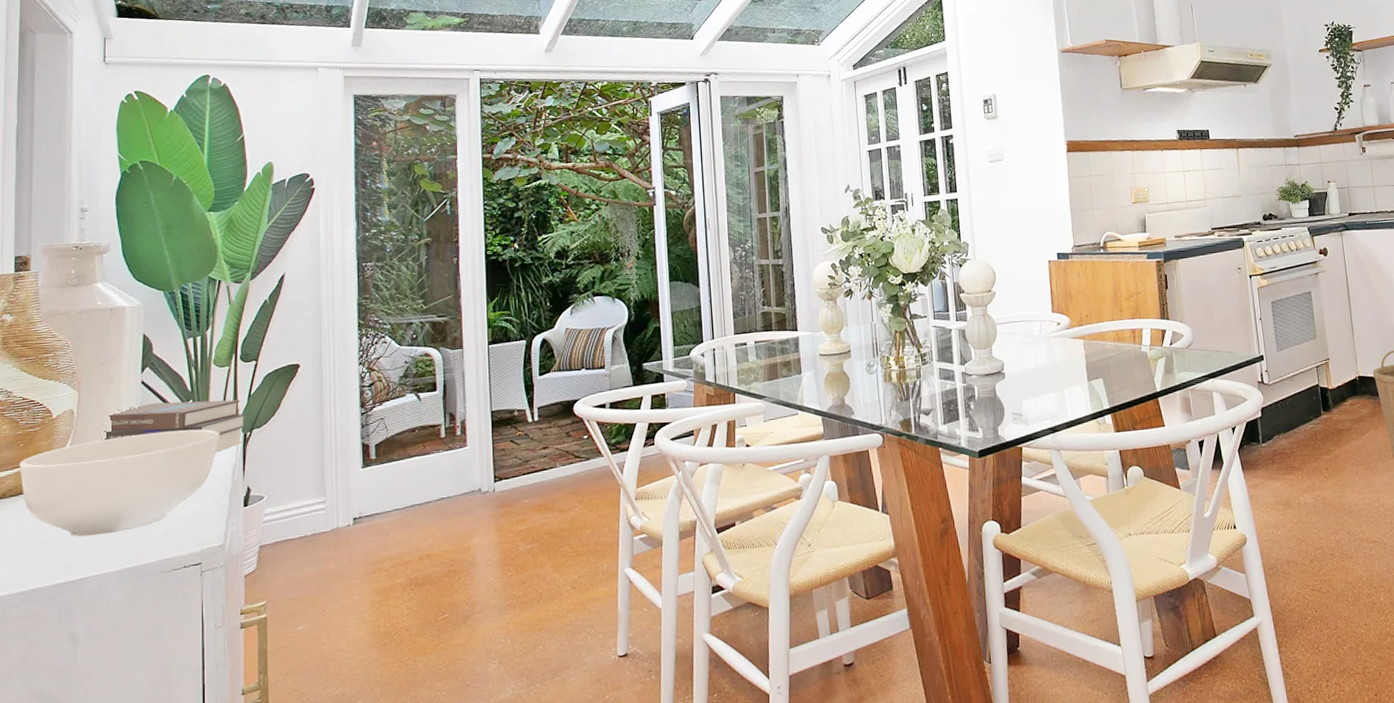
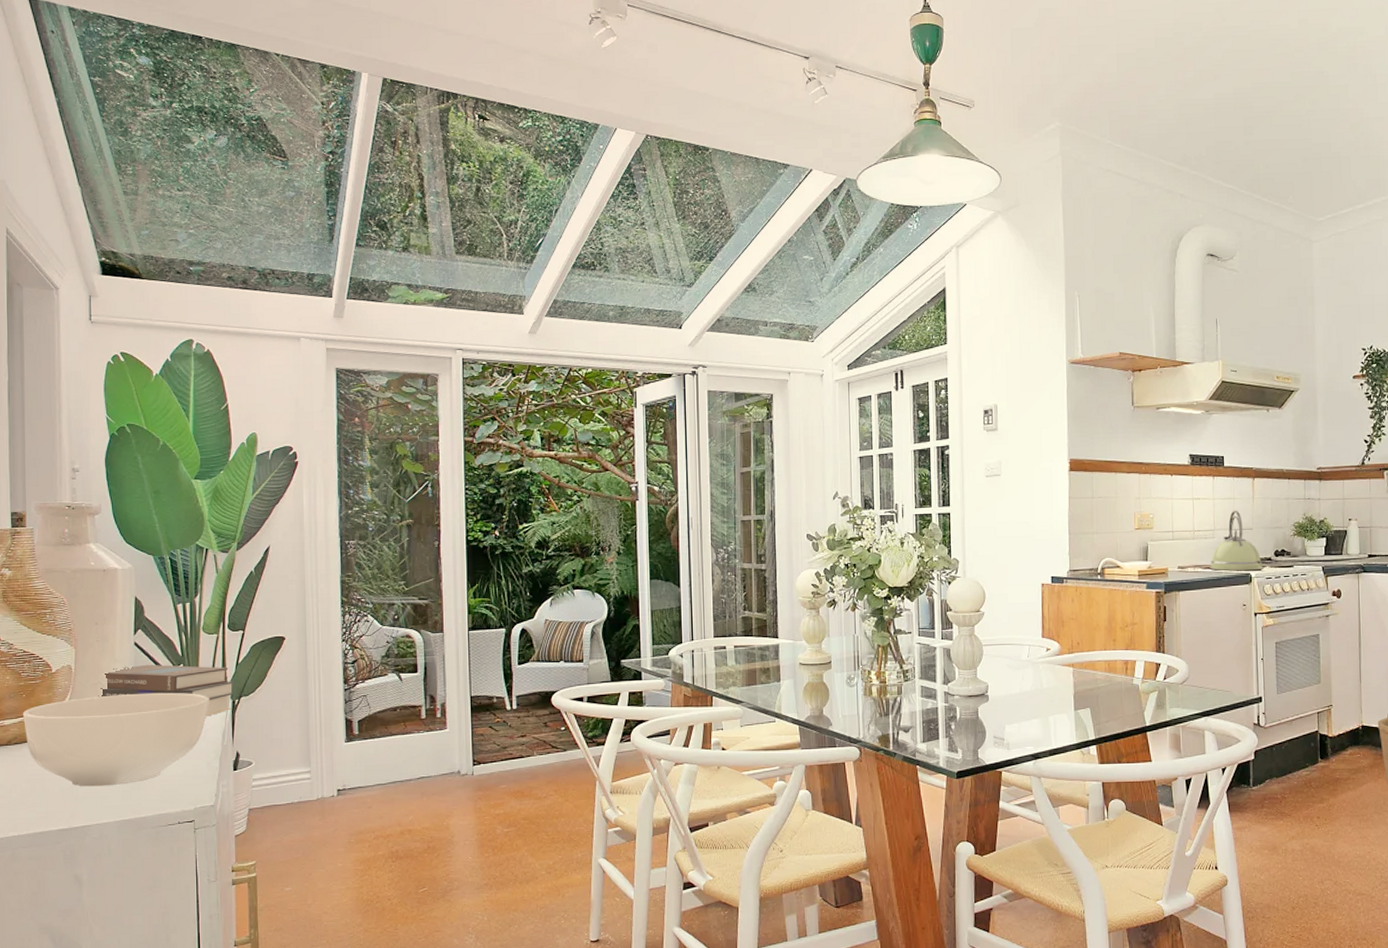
kettle: none [1204,179,1254,238] -> present [1209,510,1263,572]

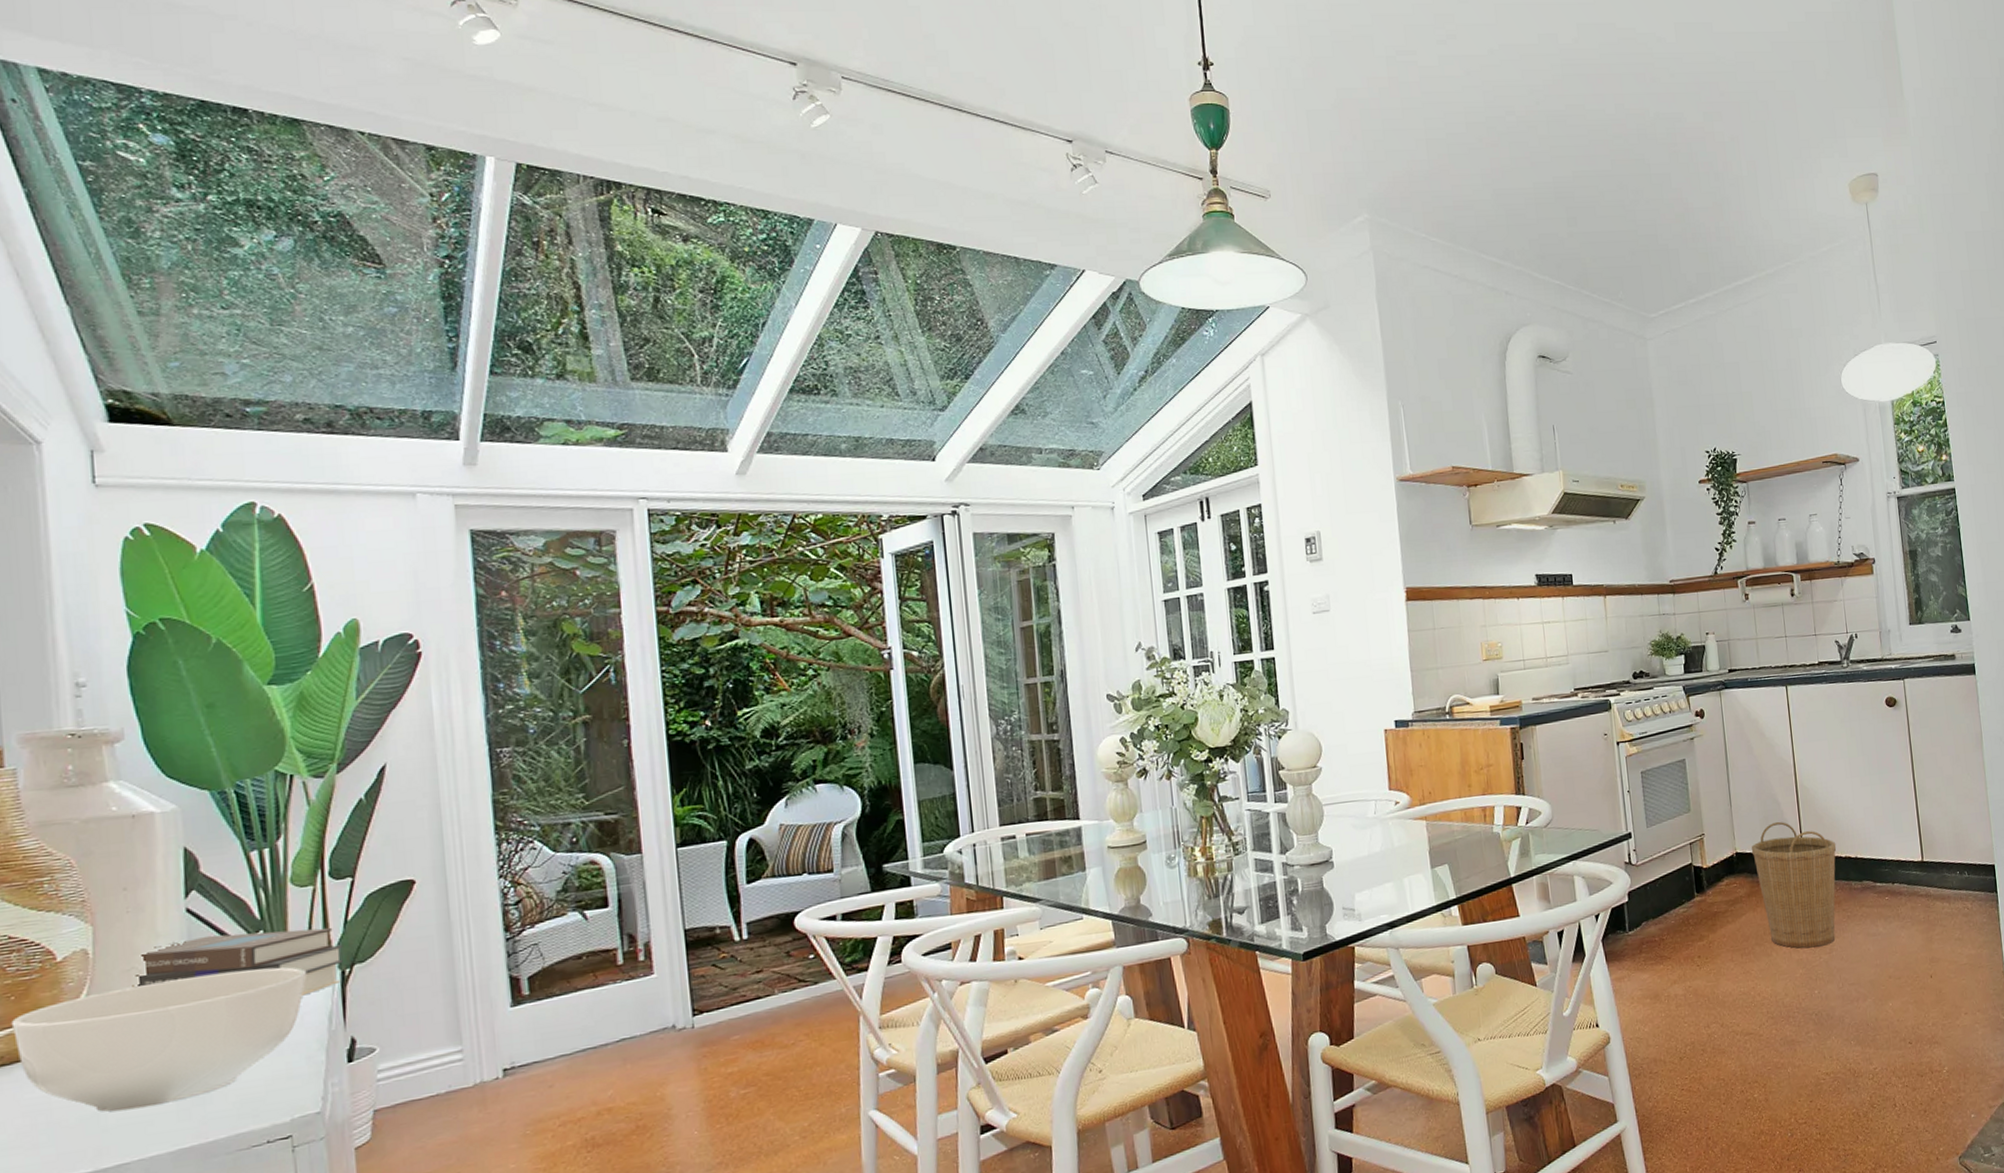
kettle: present [1209,510,1263,572] -> none [1565,631,1623,700]

